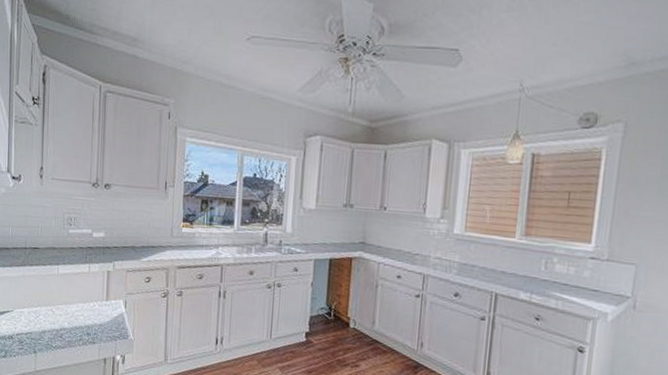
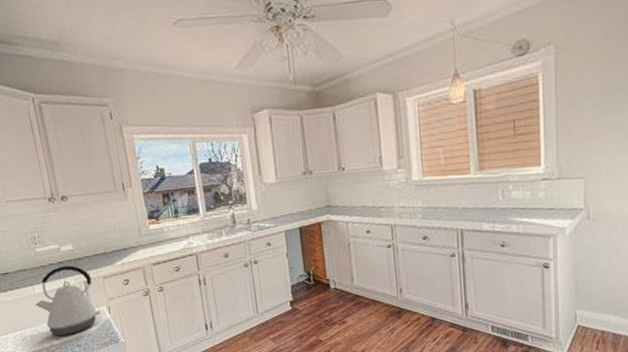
kettle: none [56,251,117,322] -> present [35,265,101,336]

